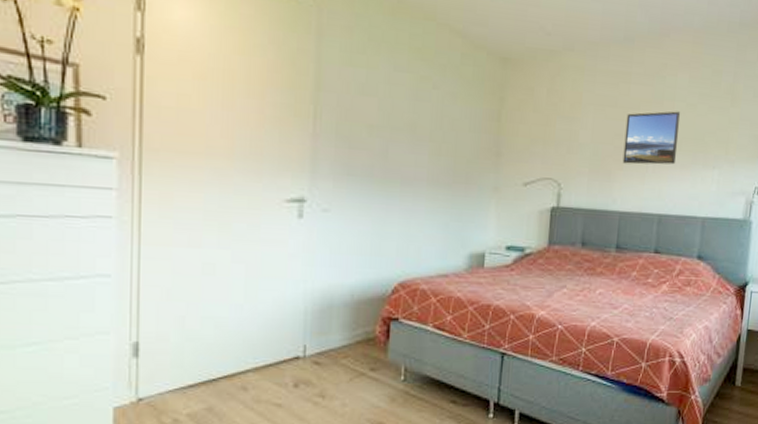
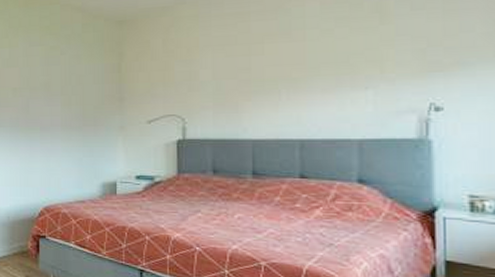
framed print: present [622,111,681,165] -> none [249,38,315,95]

